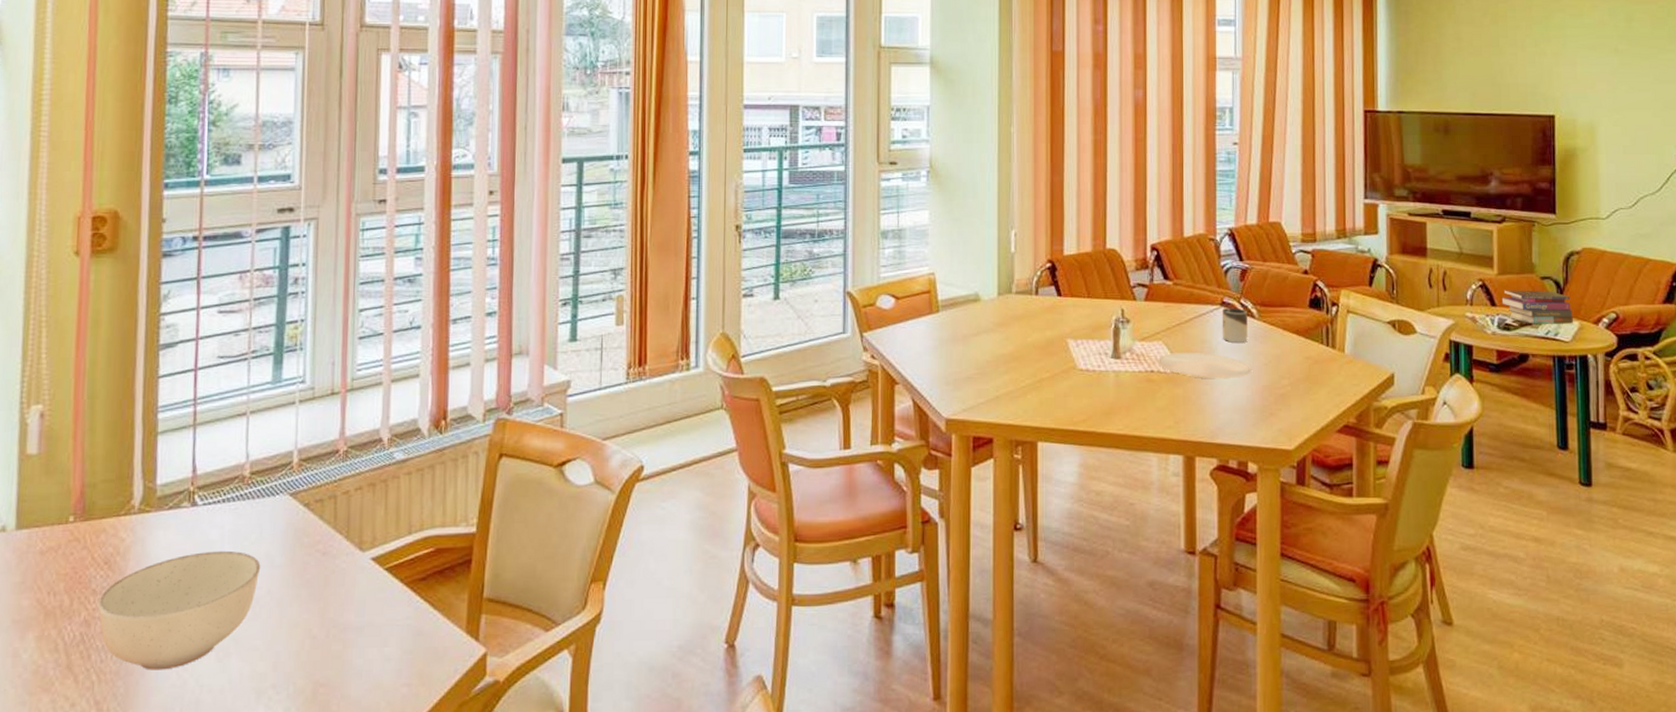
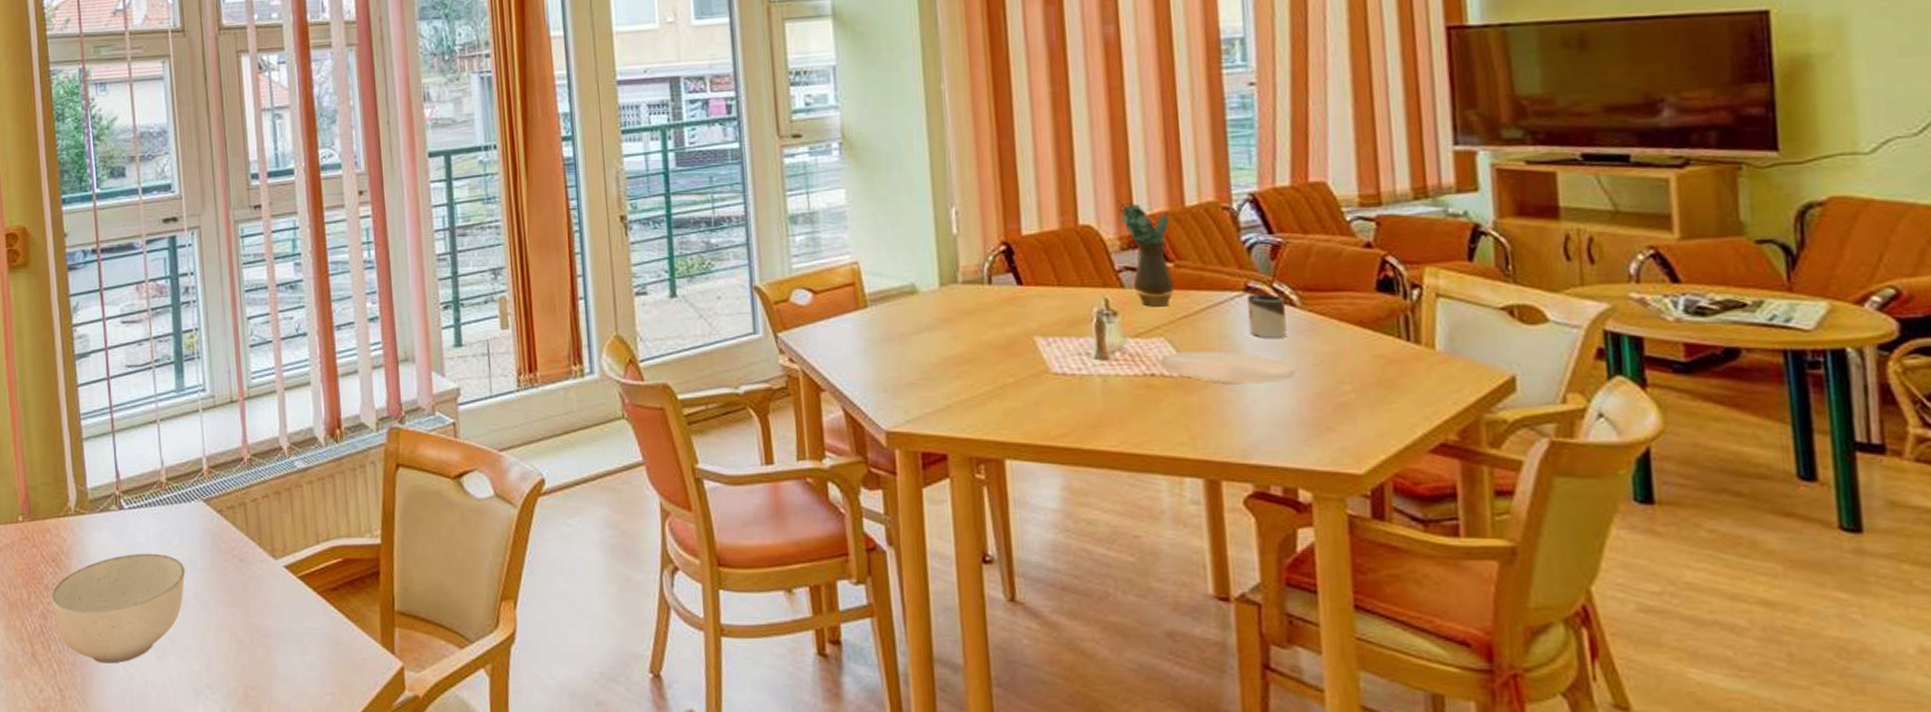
vase: none [1136,229,1173,316] -> present [1118,199,1175,307]
books: present [1501,290,1573,325] -> none [1688,259,1817,308]

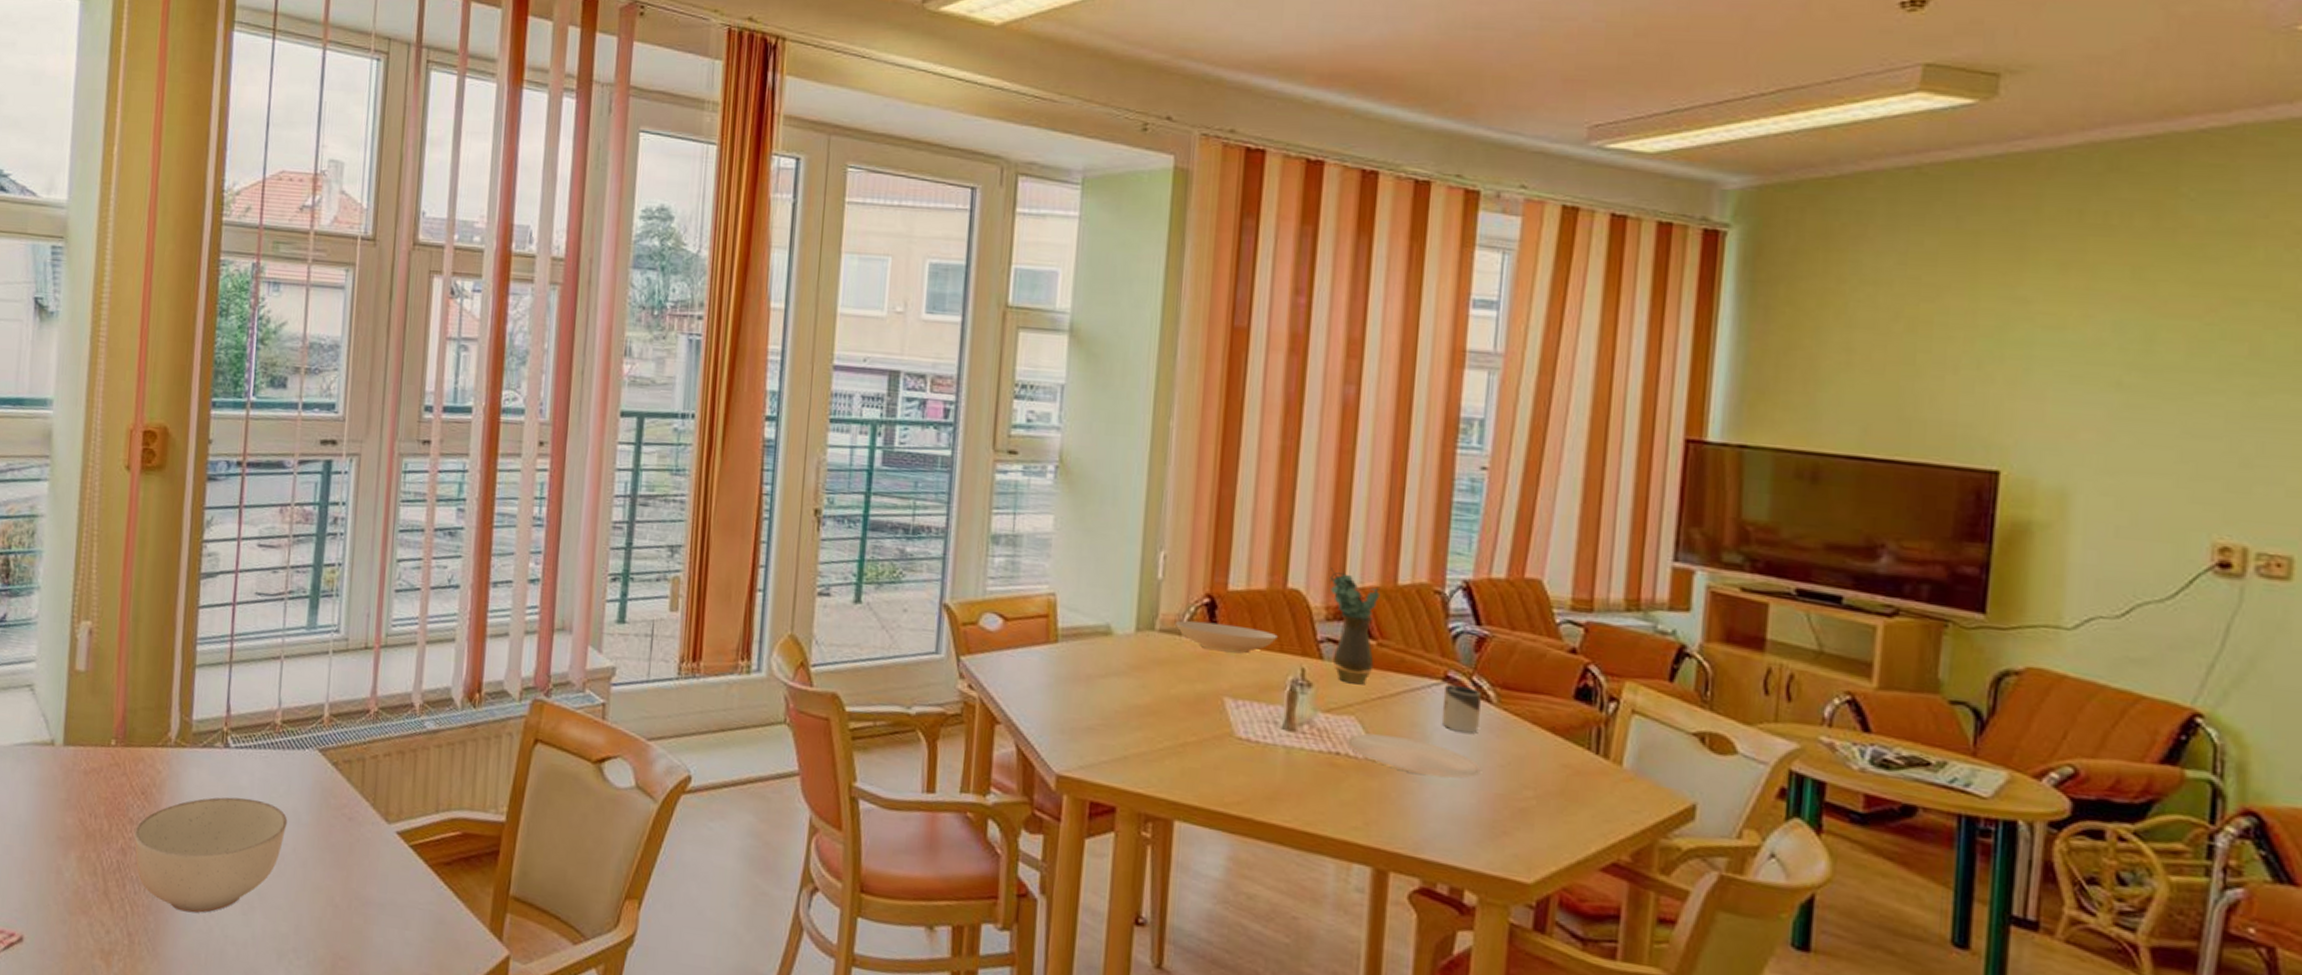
bowl: none [977,267,1077,294] -> present [1176,620,1278,654]

